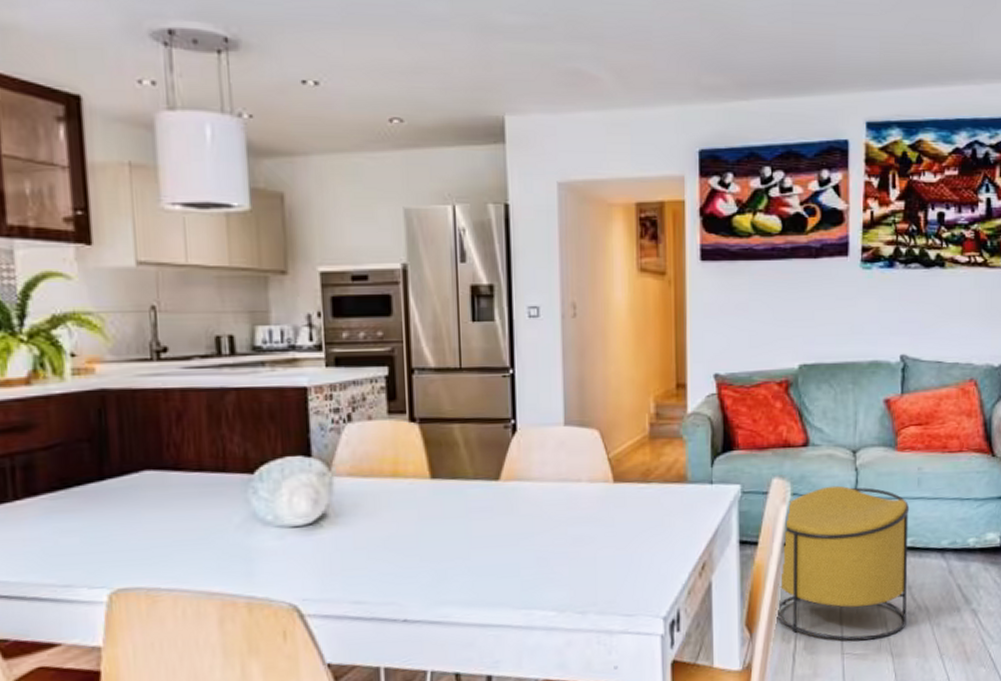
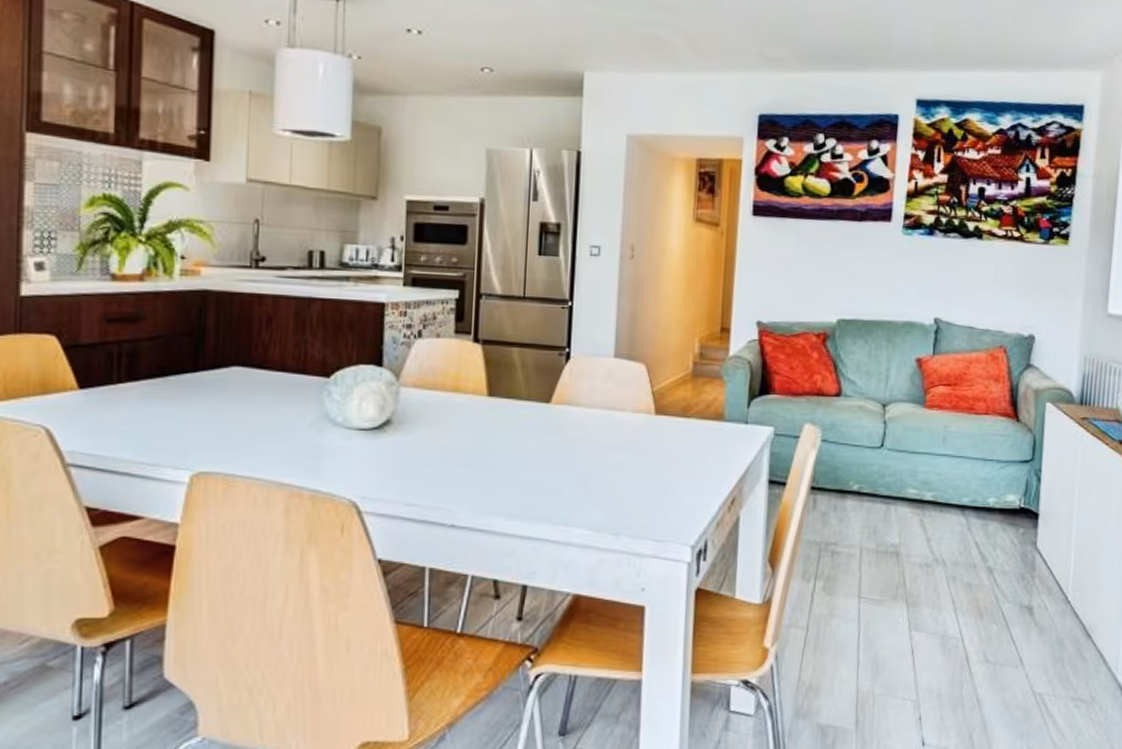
ottoman: present [775,485,910,641] -> none [798,436,934,588]

